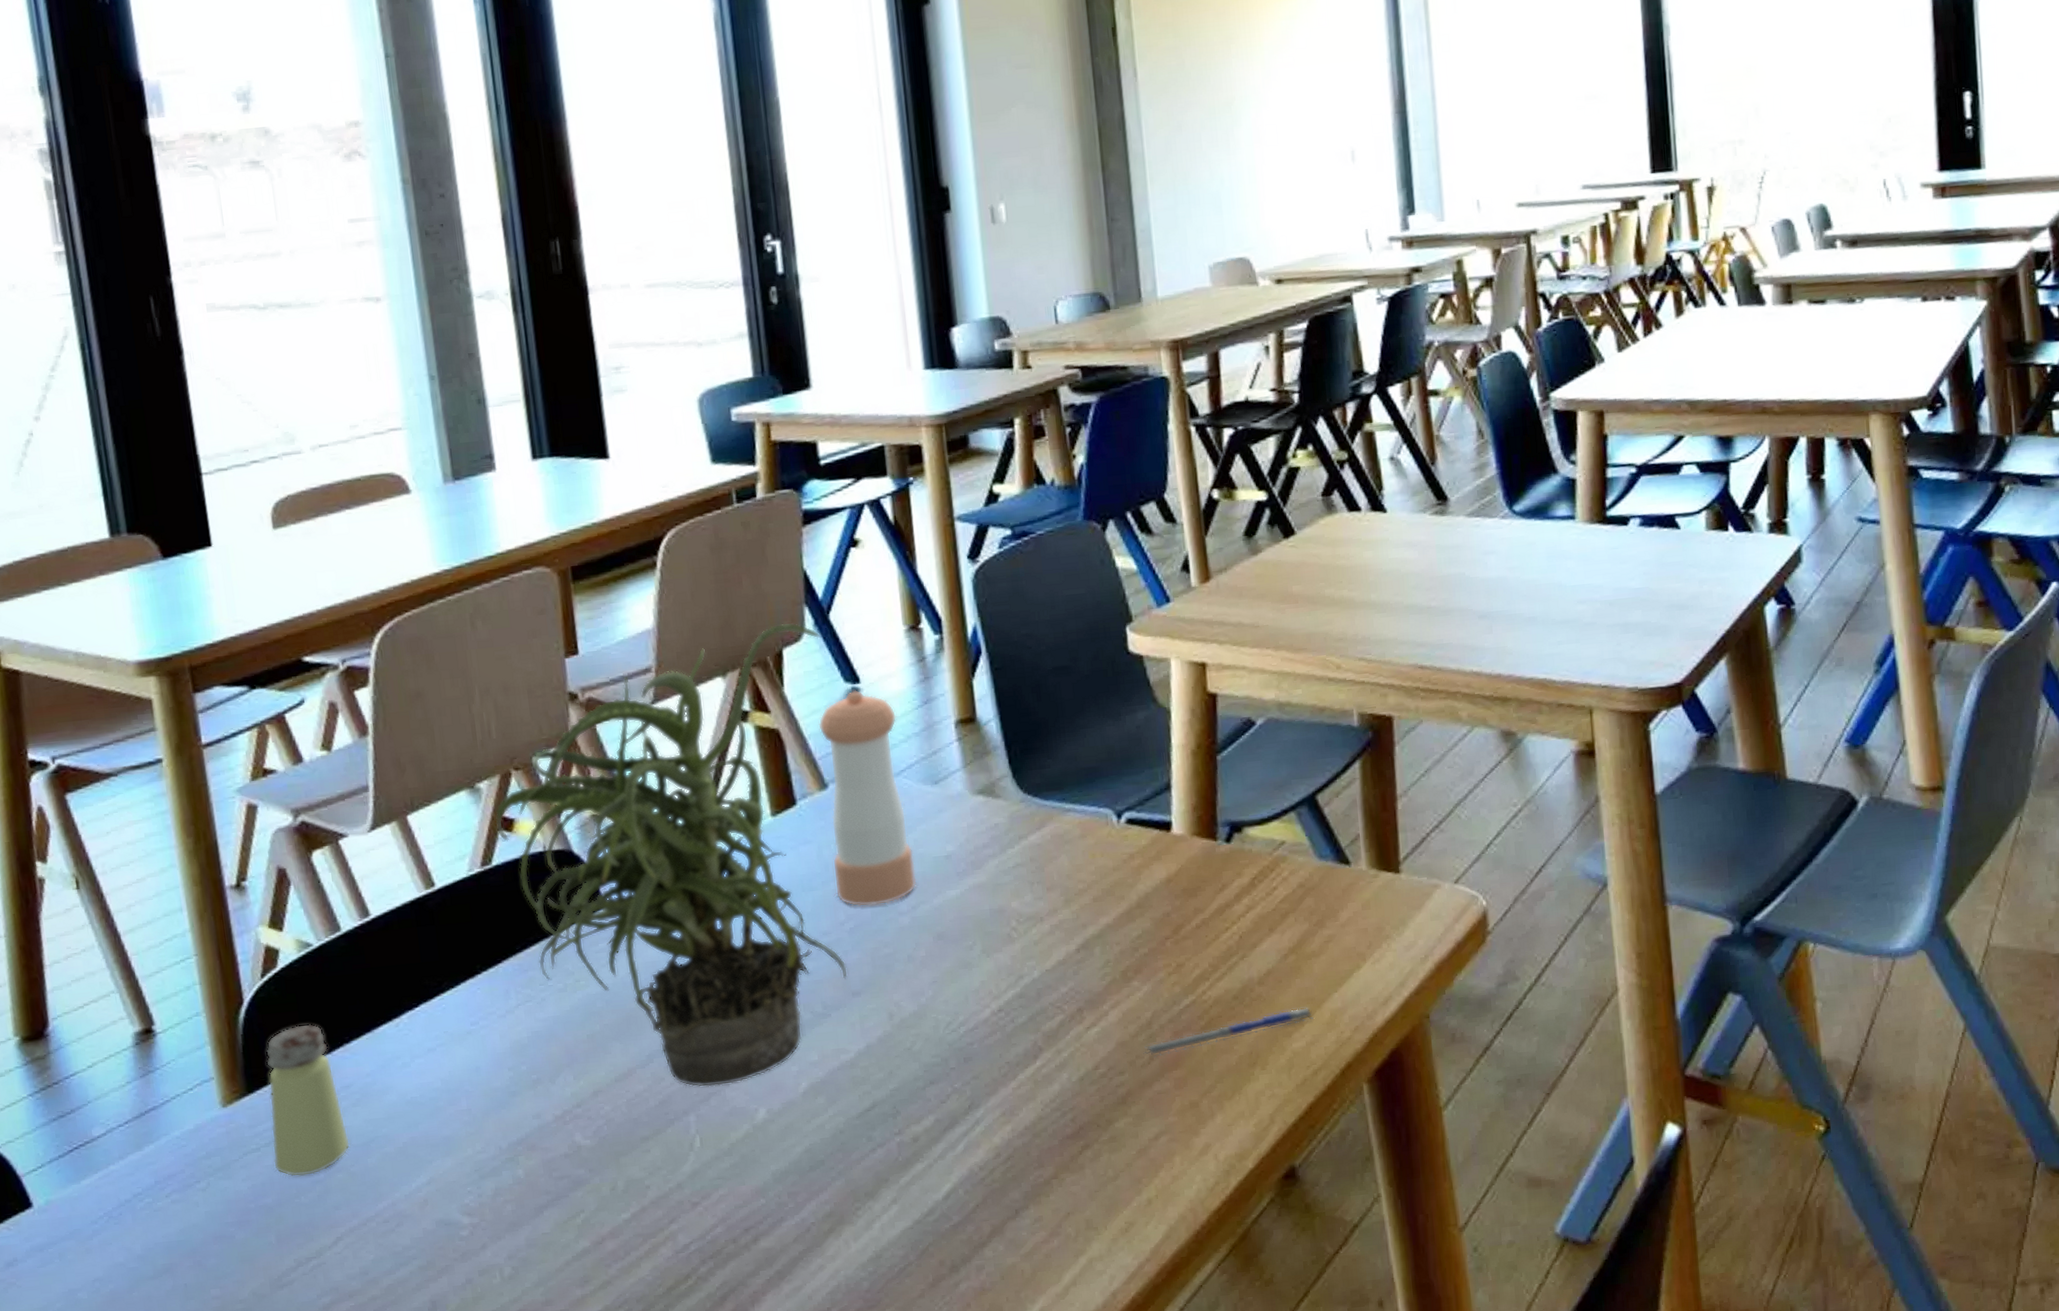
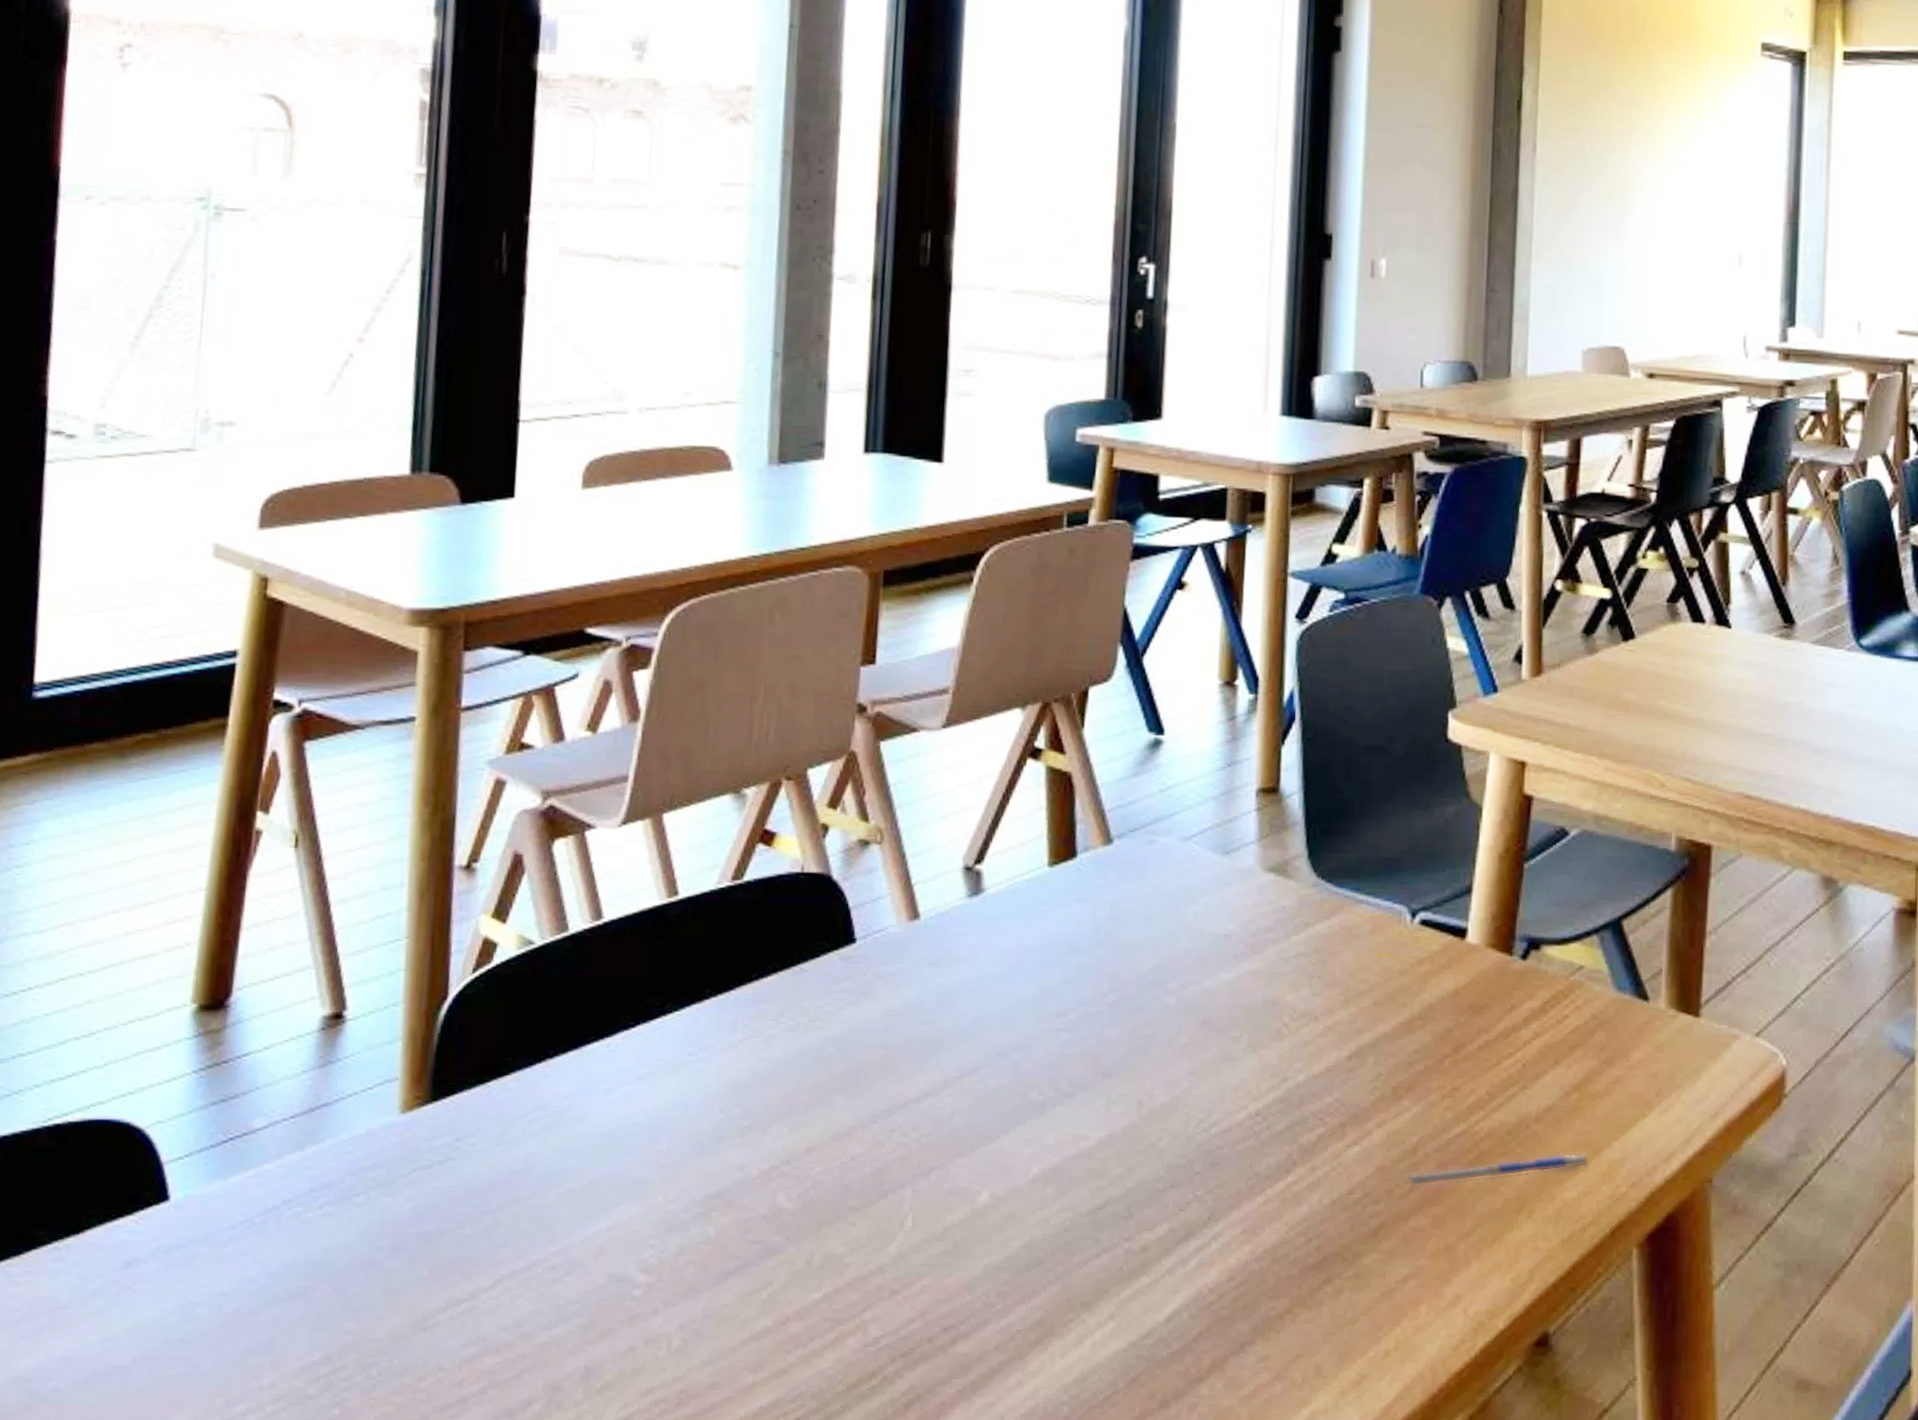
saltshaker: present [266,1024,350,1177] -> none [444,1031,532,1204]
potted plant: present [495,622,848,1088] -> none [755,660,1131,1160]
pepper shaker: present [818,690,917,907] -> none [1103,741,1197,980]

